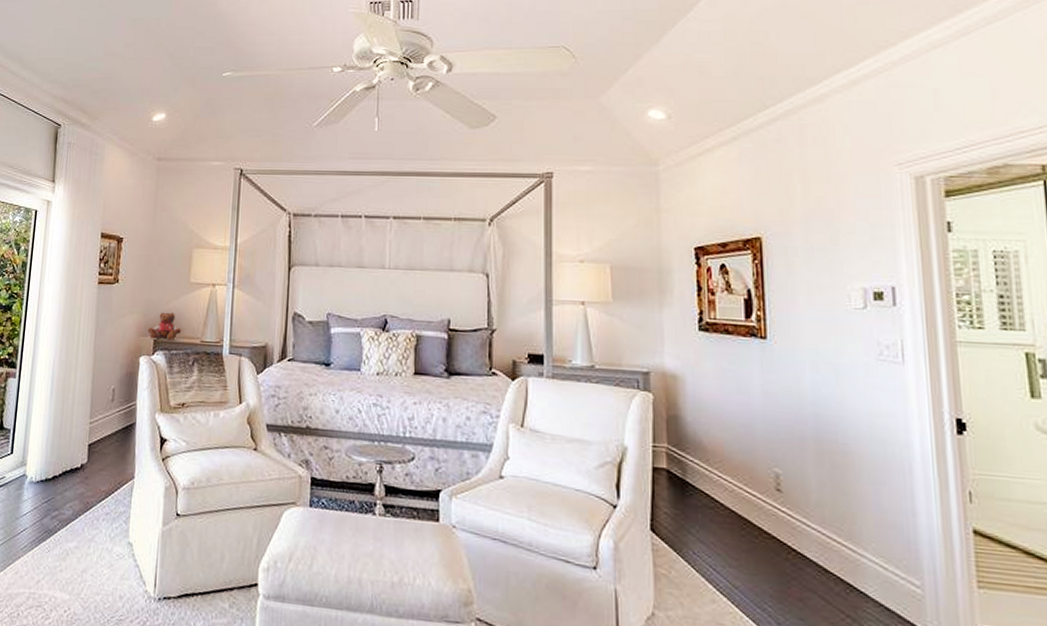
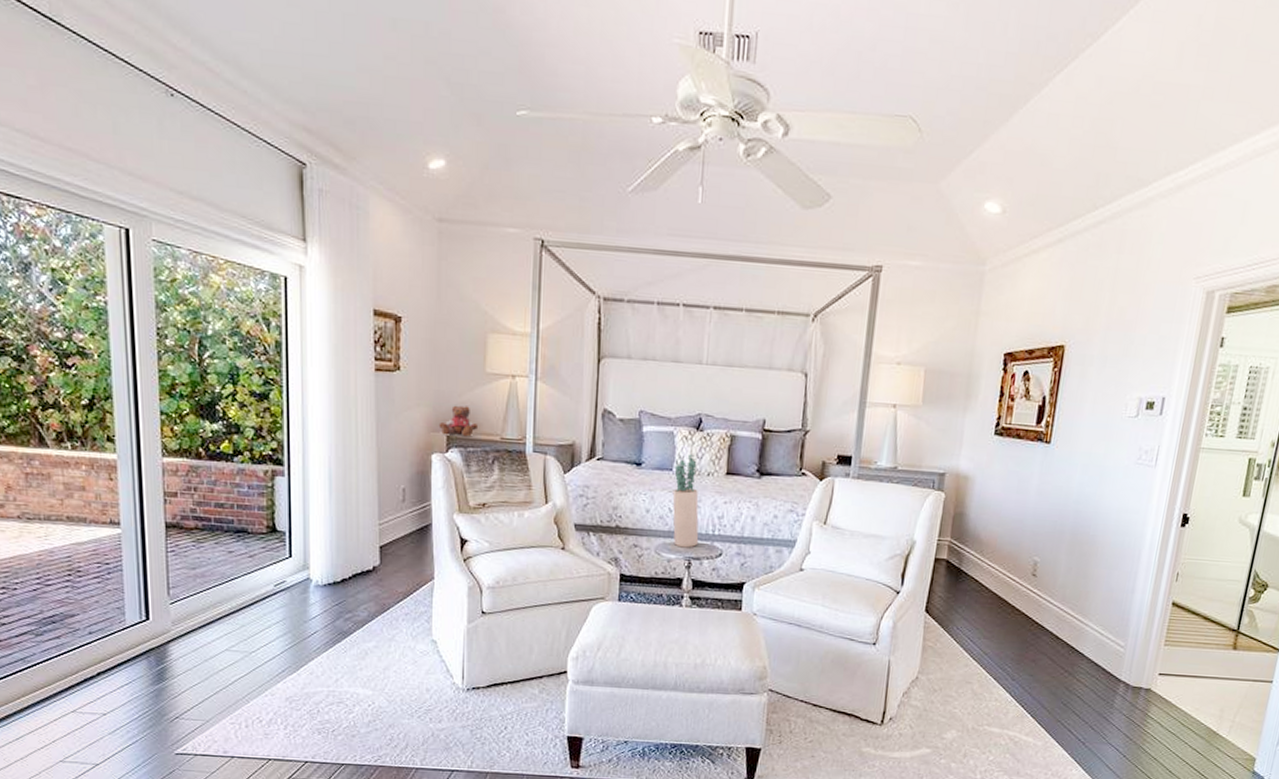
vase: none [361,349,390,451] -> present [672,449,699,548]

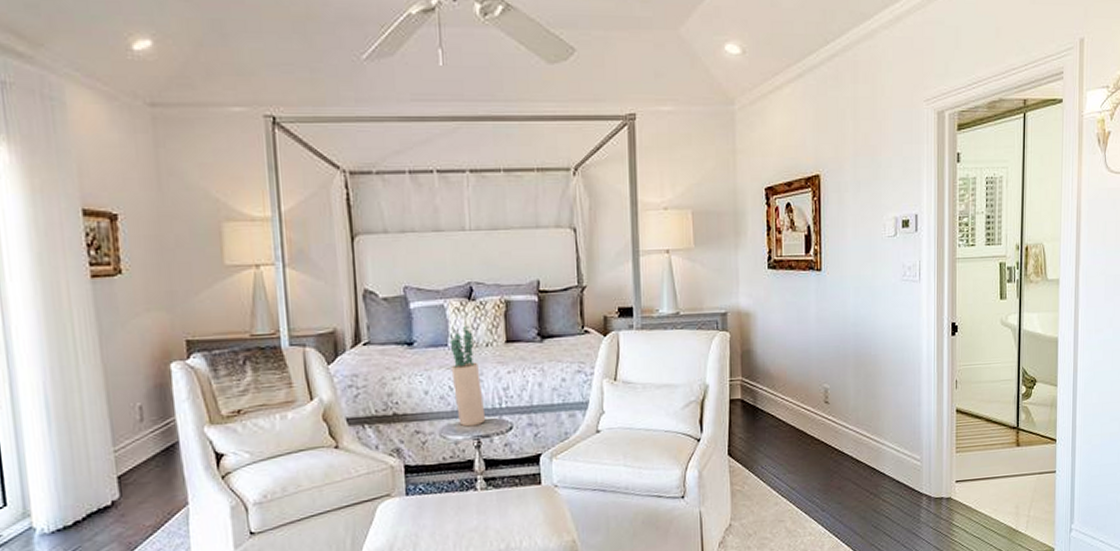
teddy bear: present [438,405,479,437] -> none [175,304,223,340]

